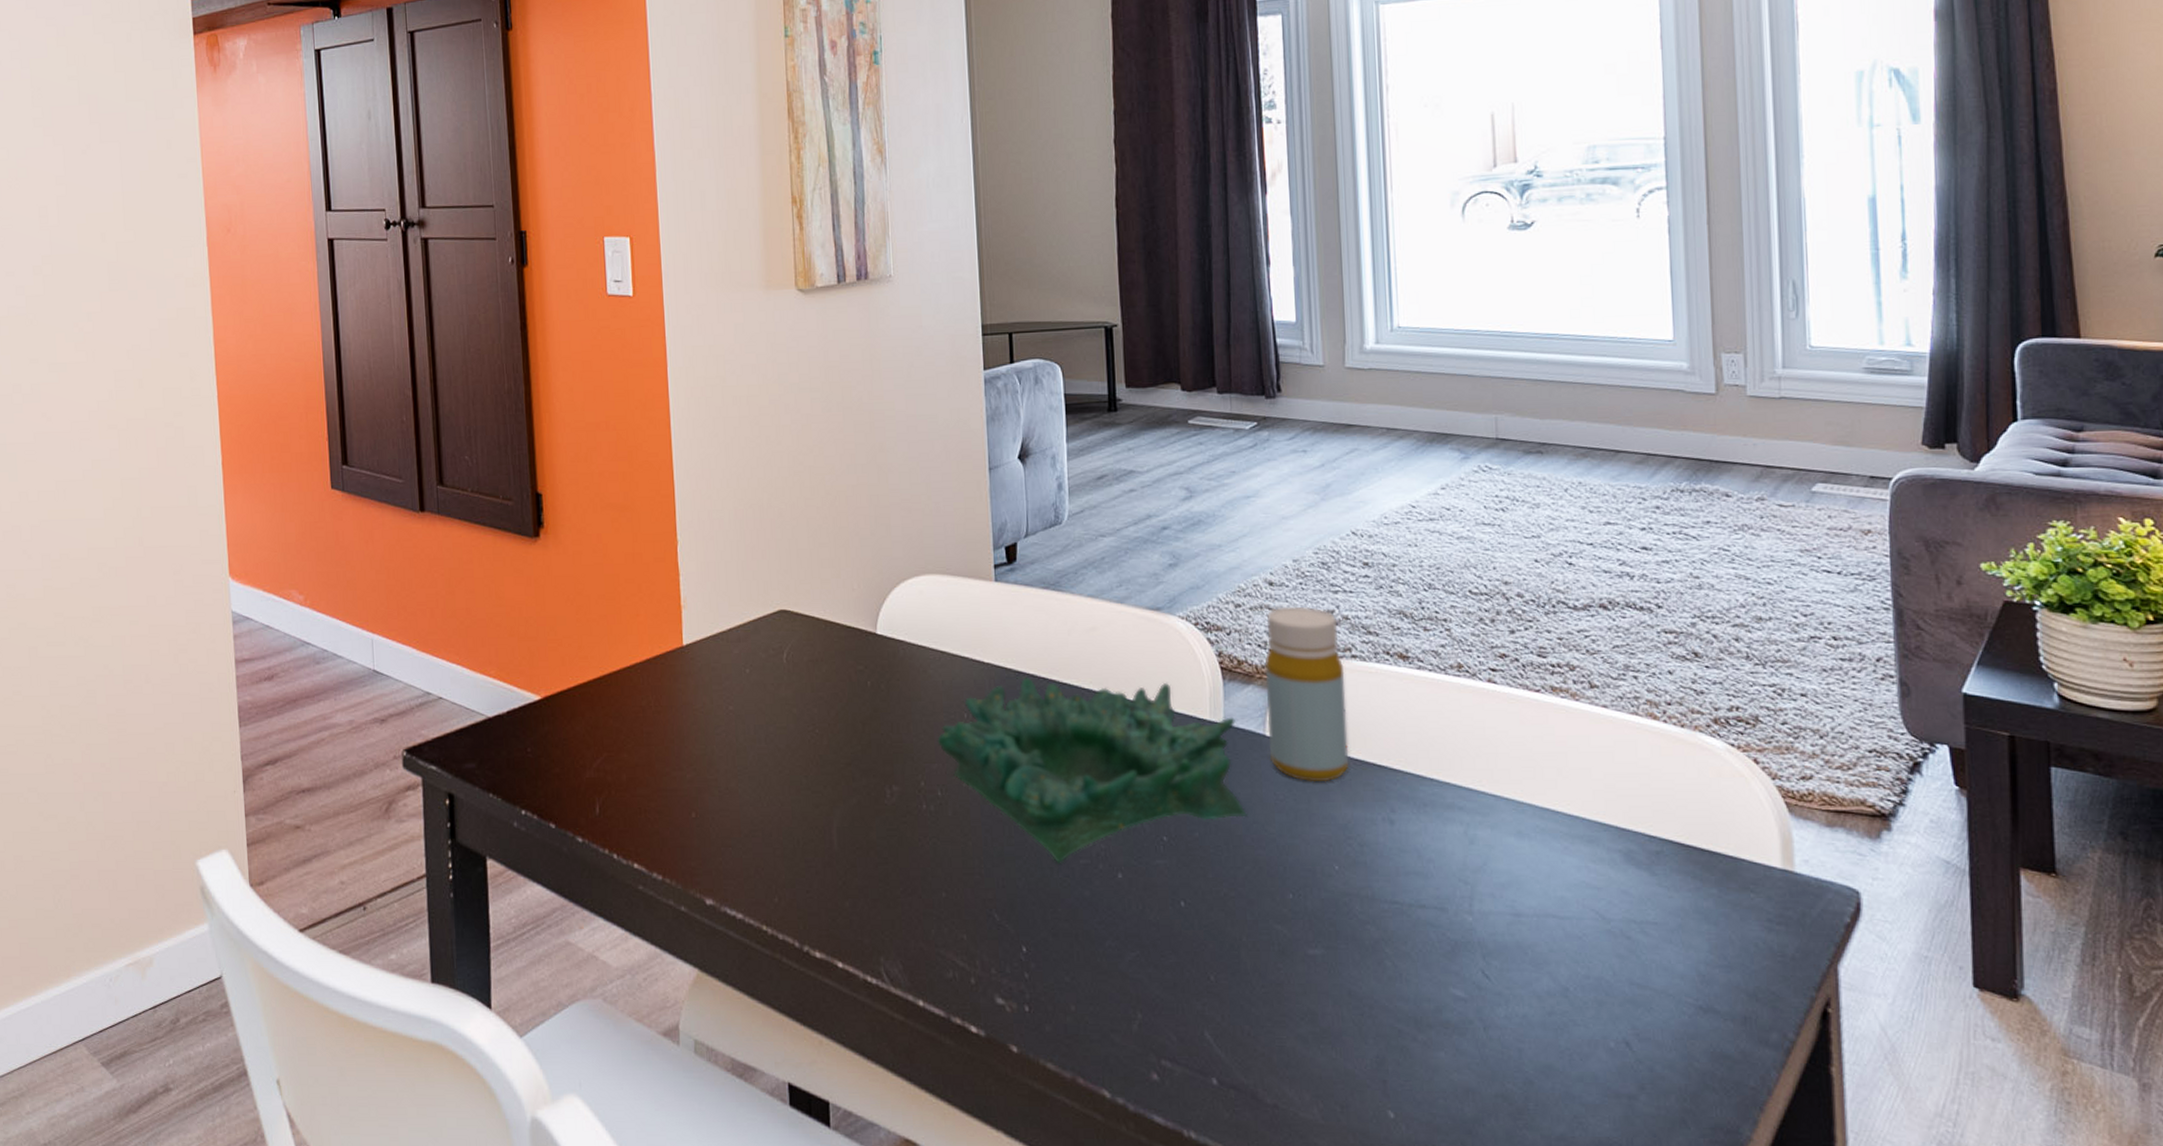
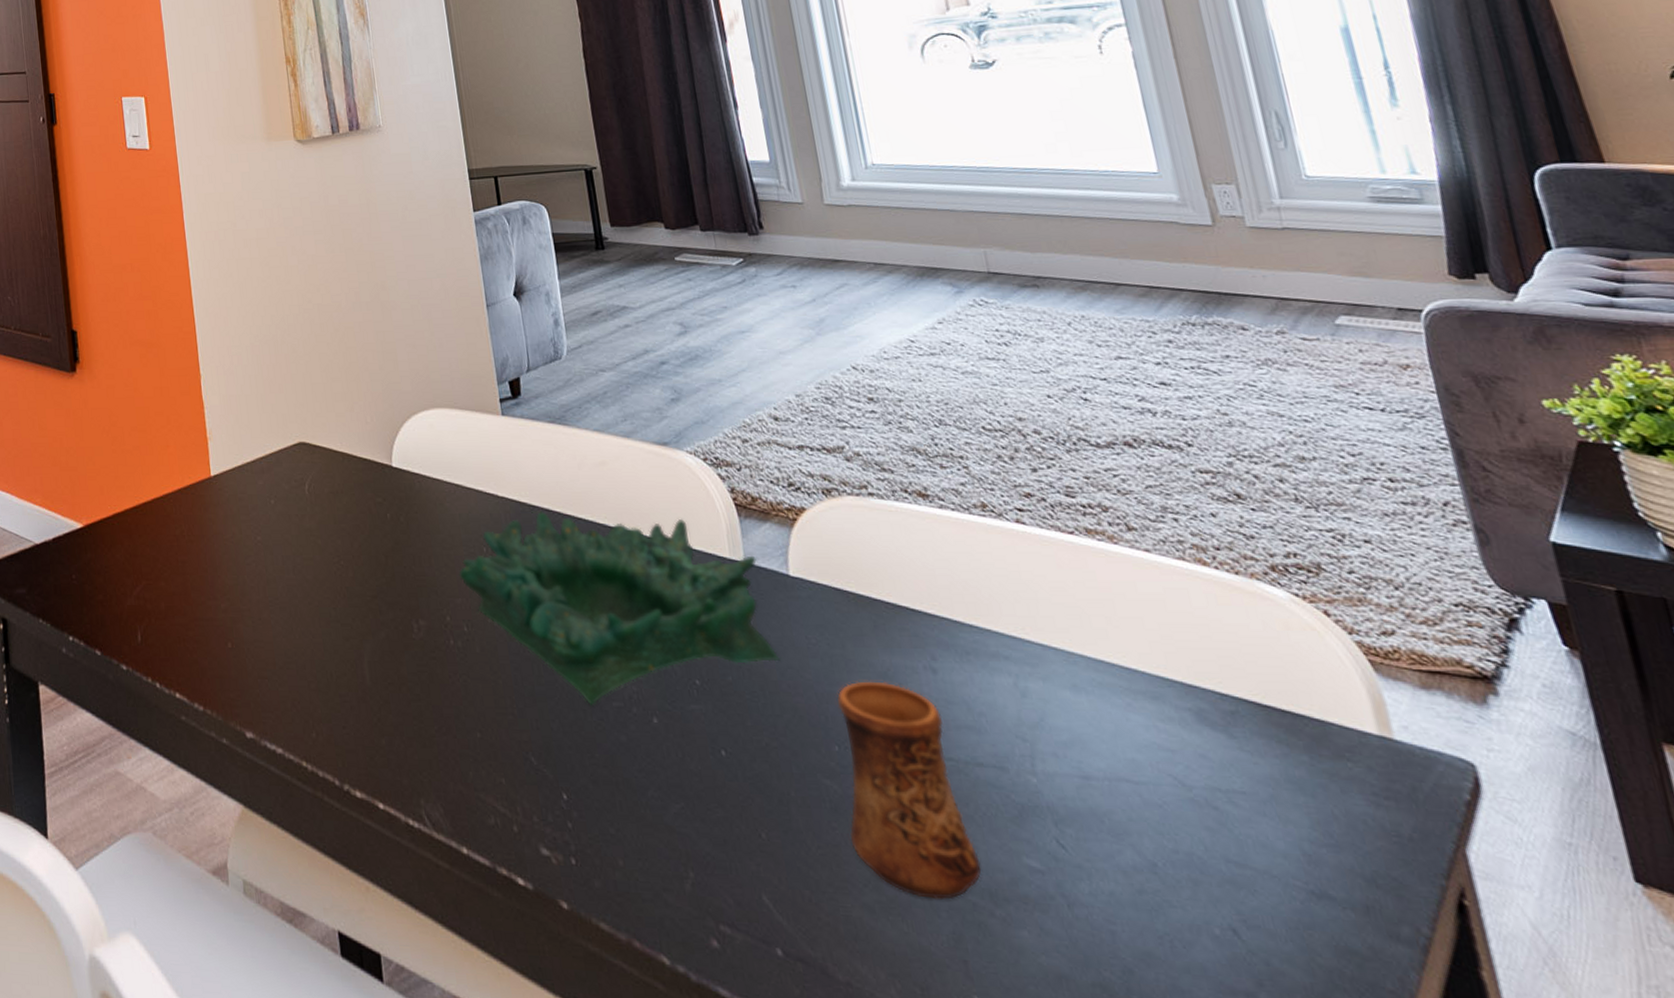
bottle: present [1264,606,1350,782] -> none [775,442,882,626]
cup: none [1293,833,1411,1028] -> present [837,681,982,900]

